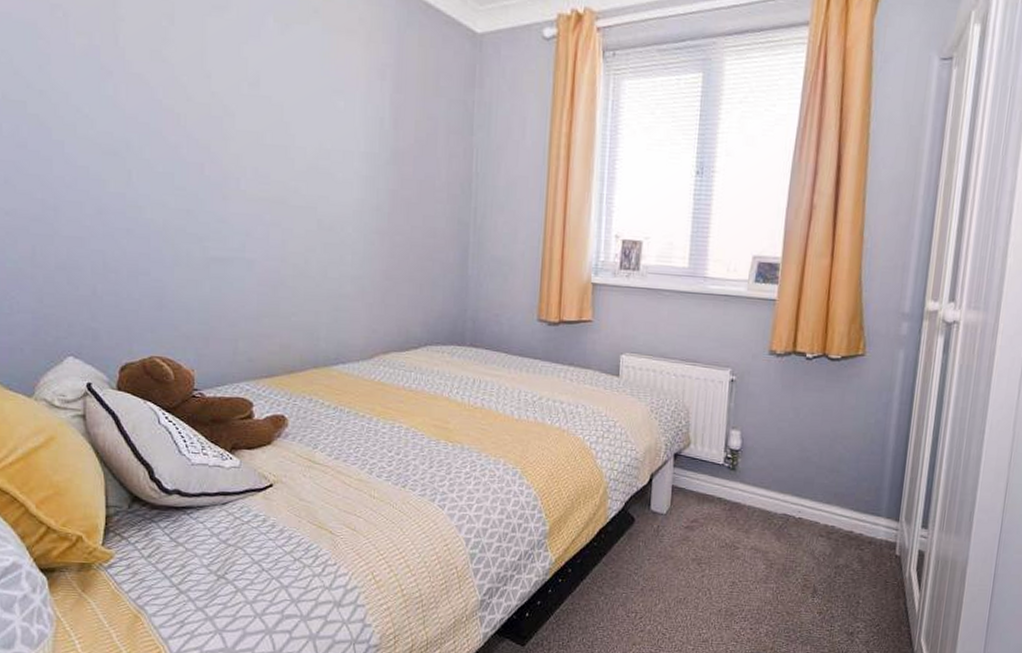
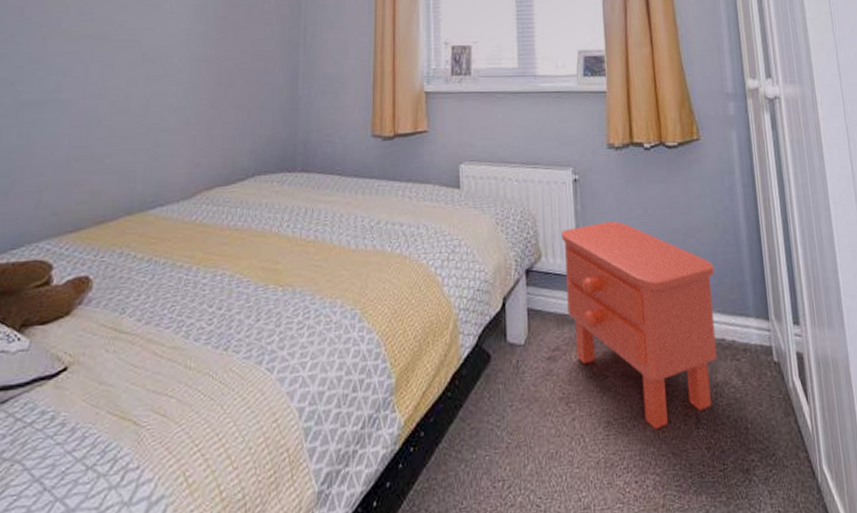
nightstand: none [709,420,856,594] -> present [562,221,717,430]

